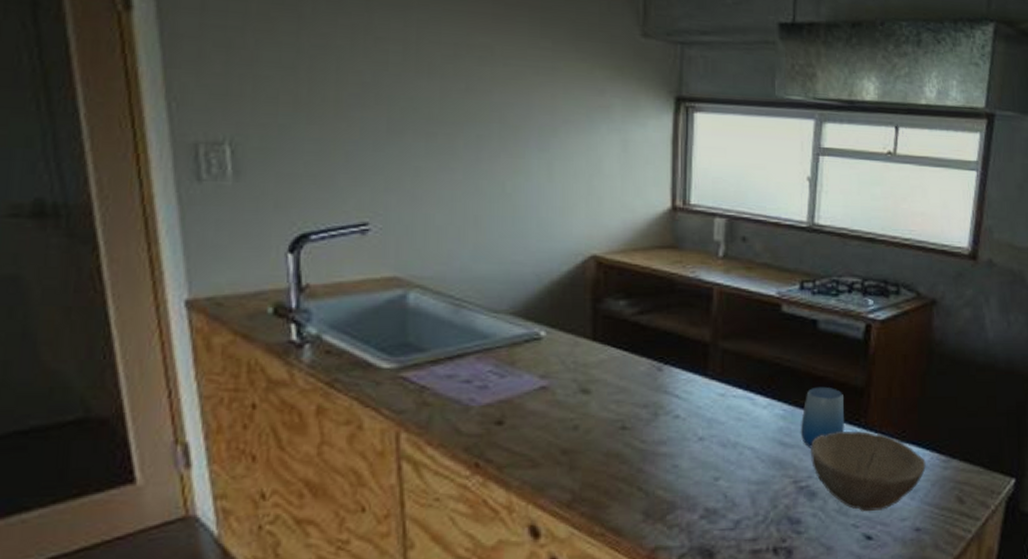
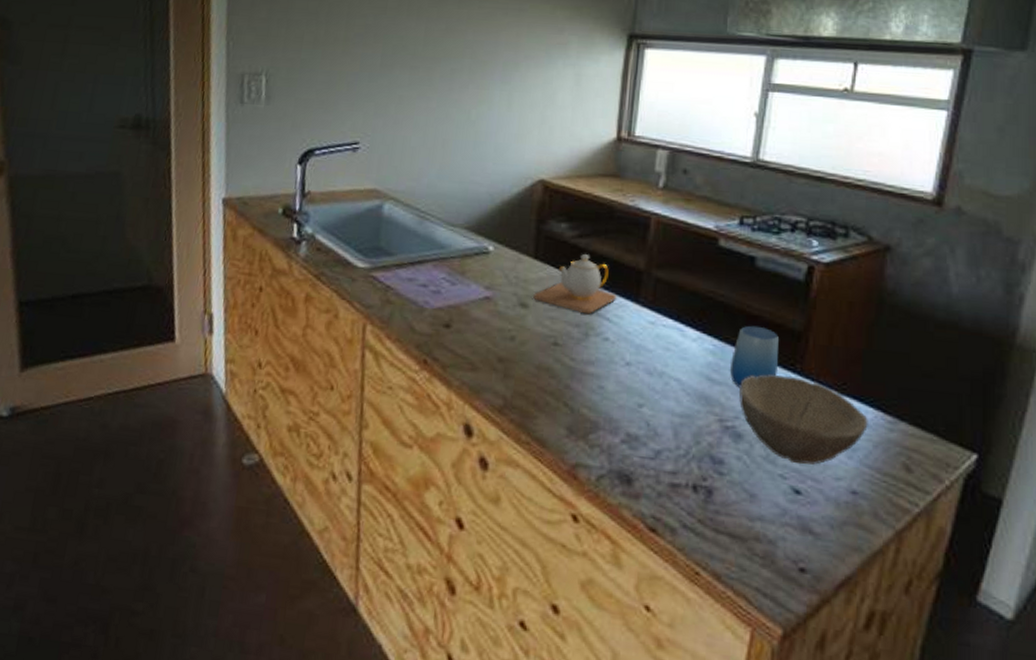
teapot: none [595,331,684,393] -> present [533,254,617,314]

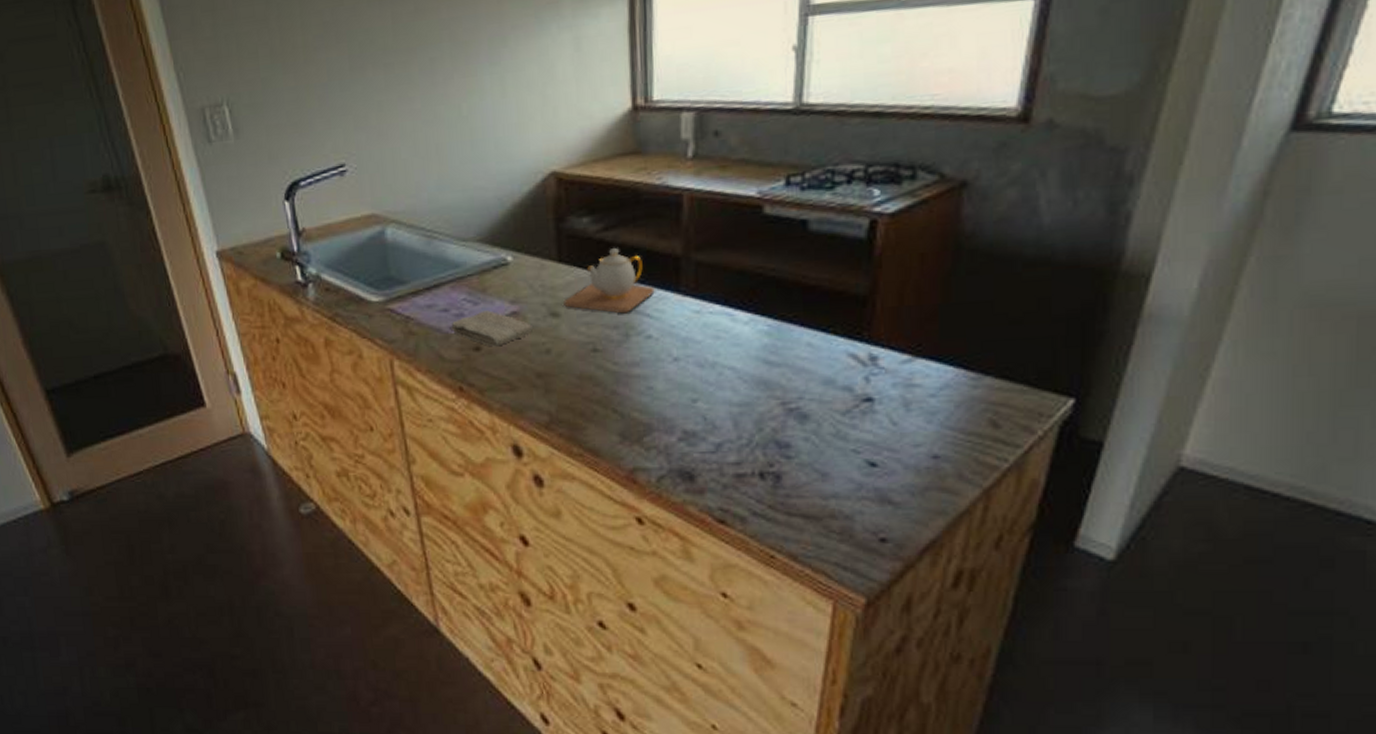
washcloth: none [425,291,502,327] -> present [449,310,533,347]
cup: present [729,325,779,388] -> none [788,297,842,367]
bowl: present [739,374,868,465] -> none [801,345,948,435]

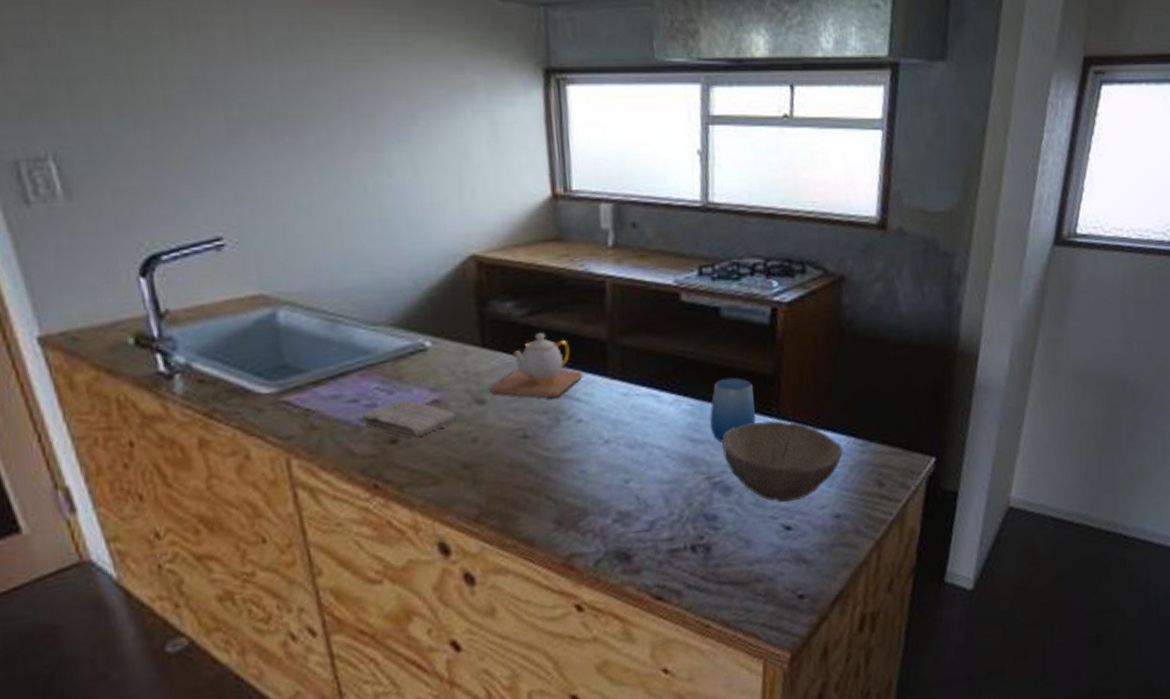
cup: none [788,297,842,367] -> present [709,377,756,443]
bowl: none [801,345,948,435] -> present [722,420,843,502]

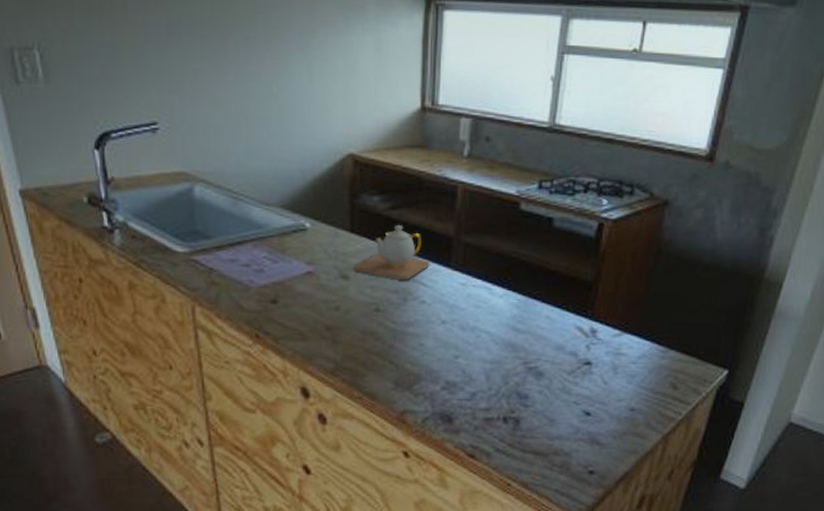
washcloth: present [360,399,457,439] -> none [250,268,325,301]
cup: present [709,377,756,443] -> none [531,280,573,335]
bowl: present [722,420,843,502] -> none [540,320,645,391]

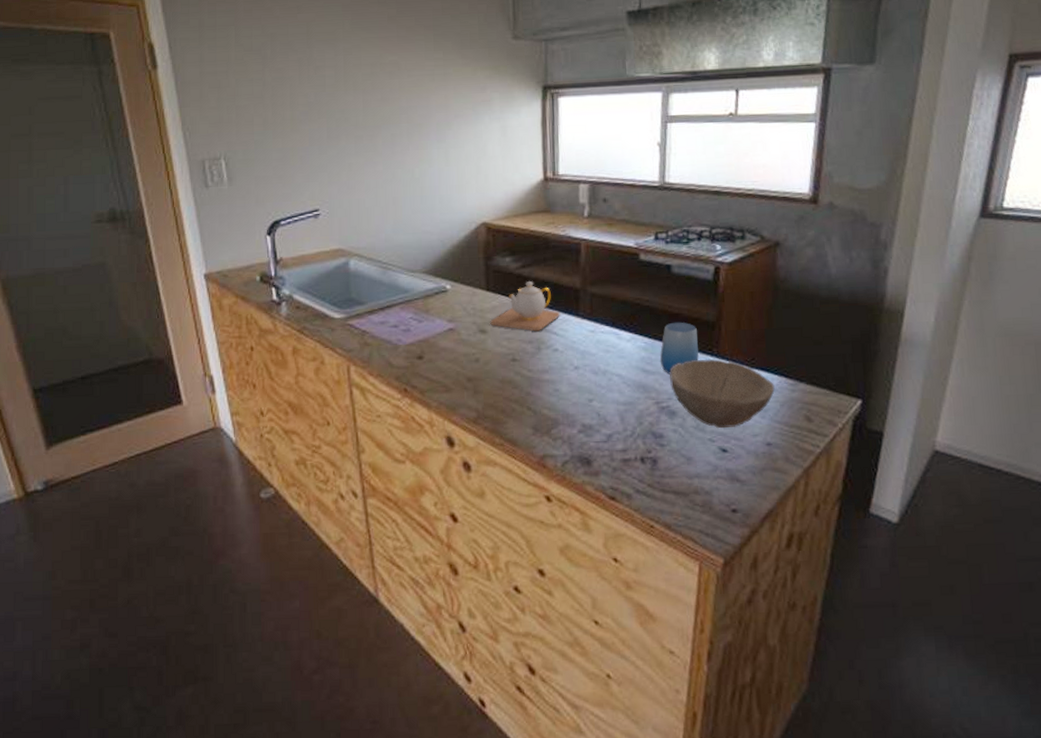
cup: none [531,280,573,335] -> present [659,322,699,375]
bowl: none [540,320,645,391] -> present [670,358,775,428]

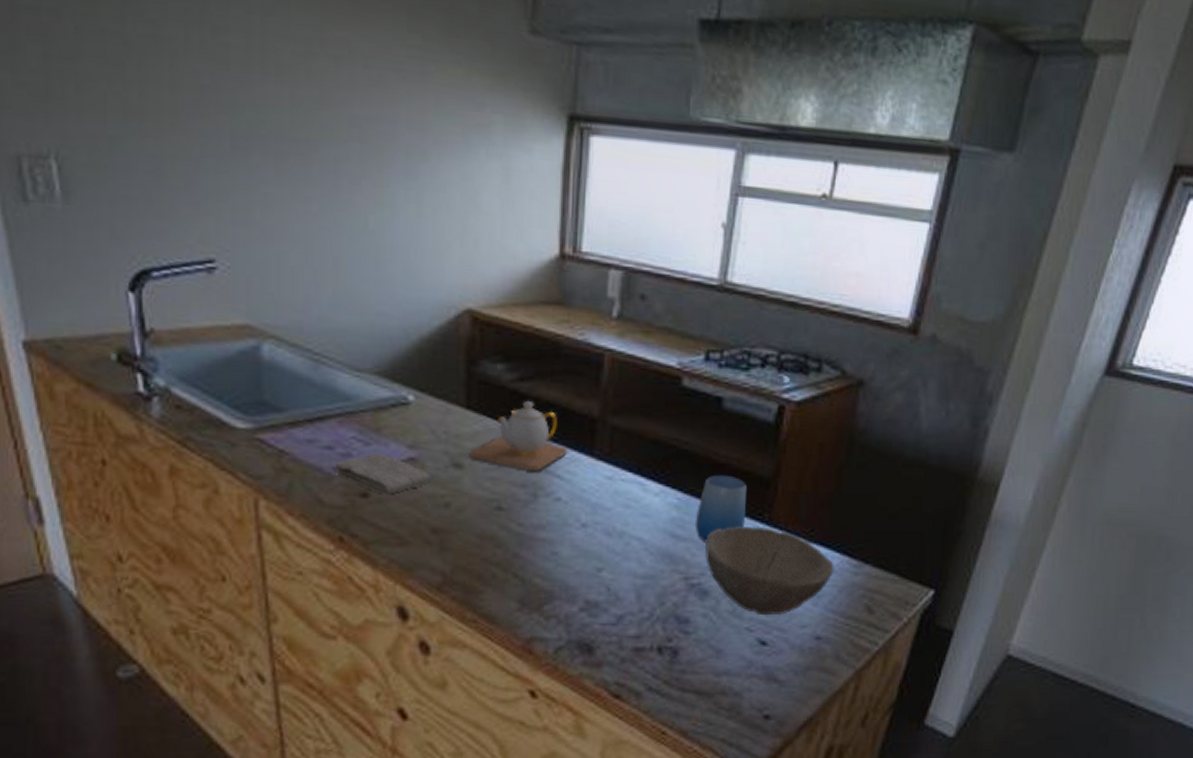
washcloth: none [398,327,465,356] -> present [333,453,431,495]

